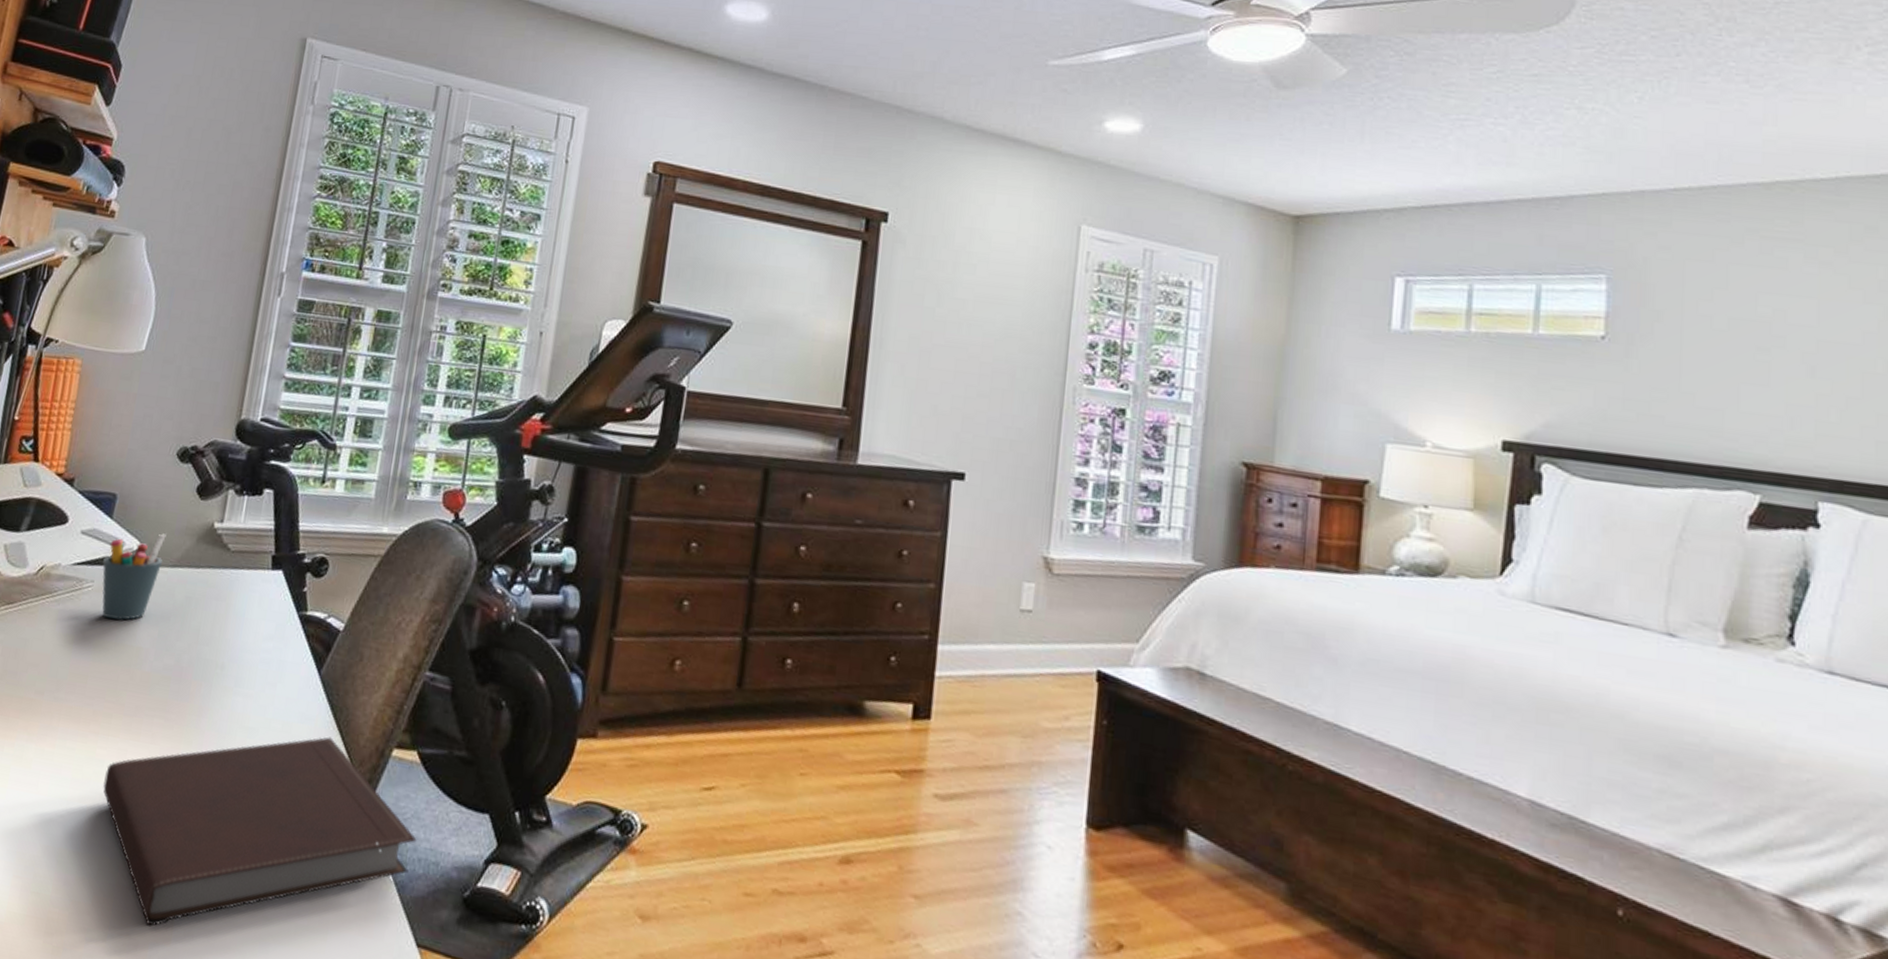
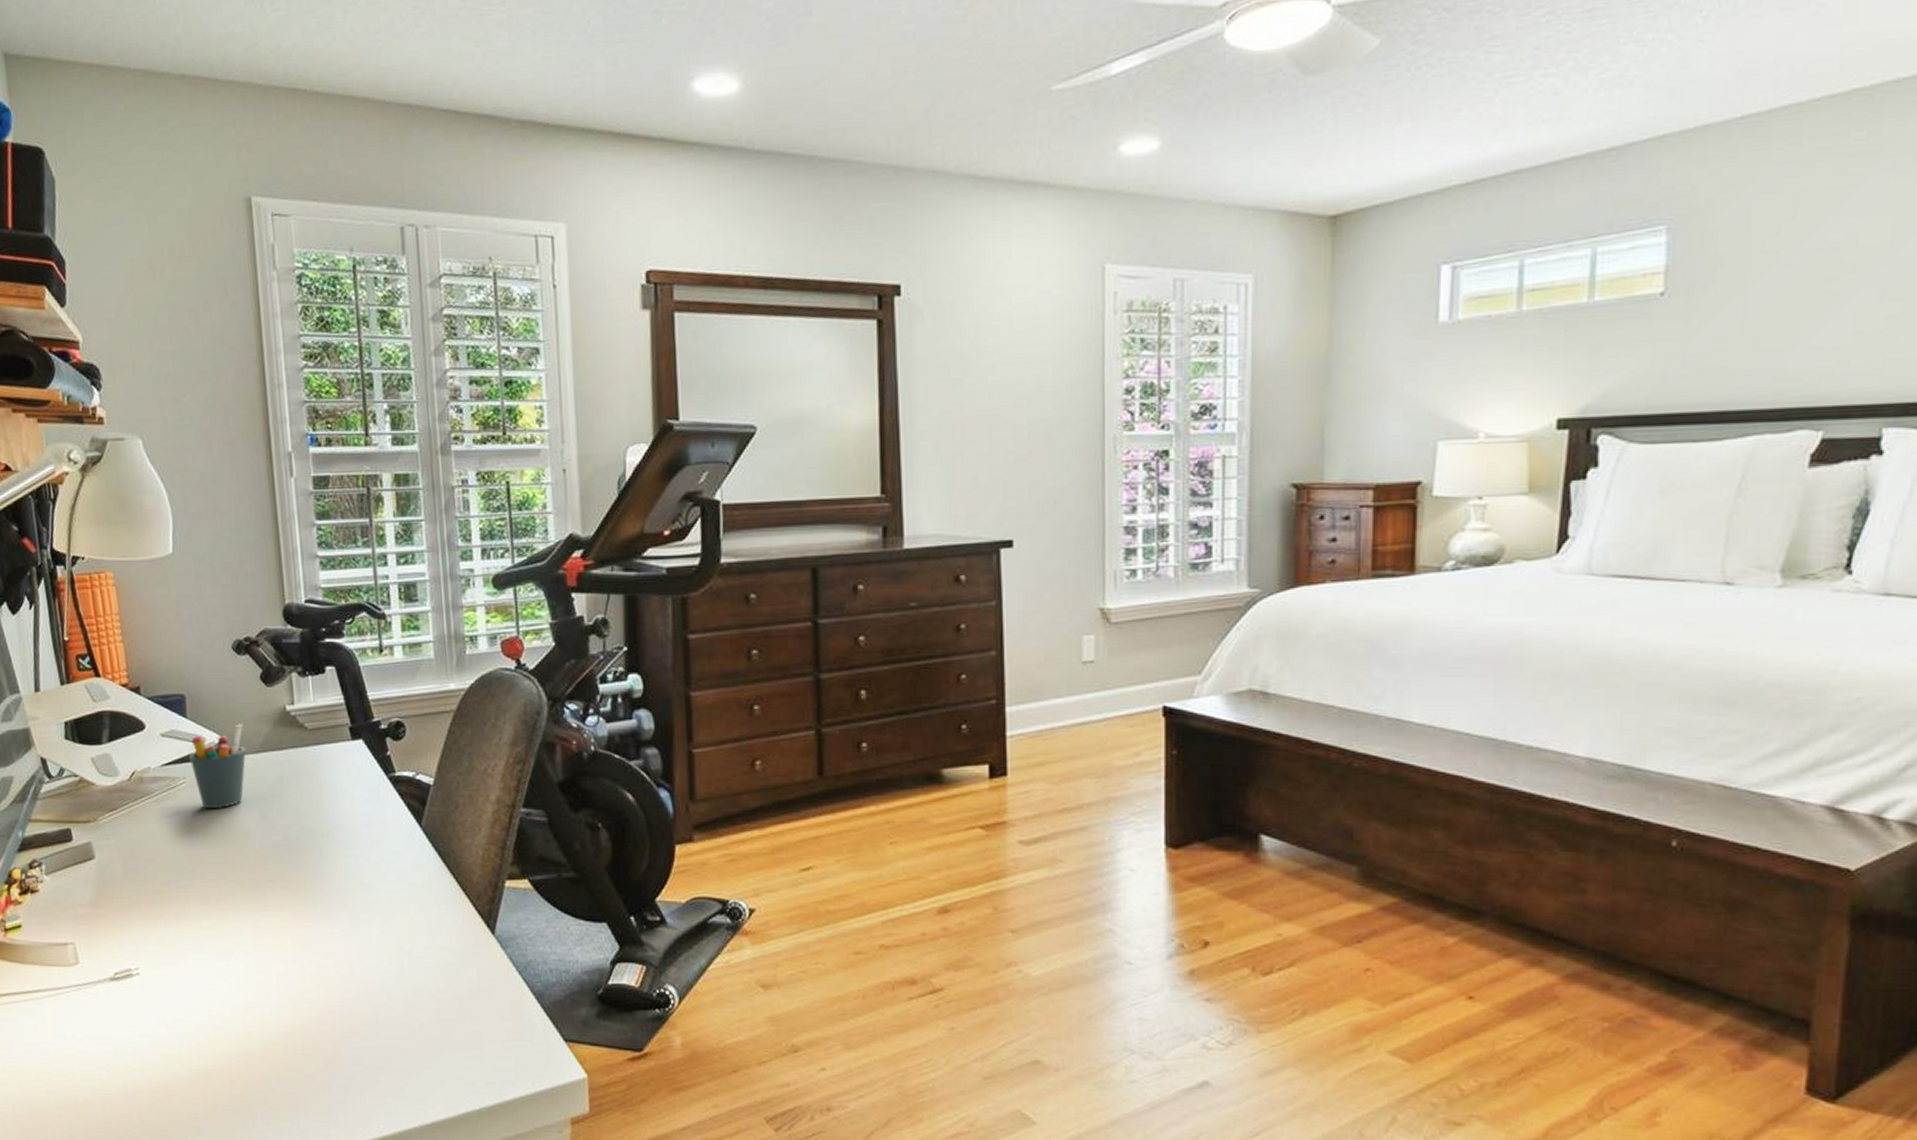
notebook: present [103,737,417,927] -> none [245,880,545,1062]

